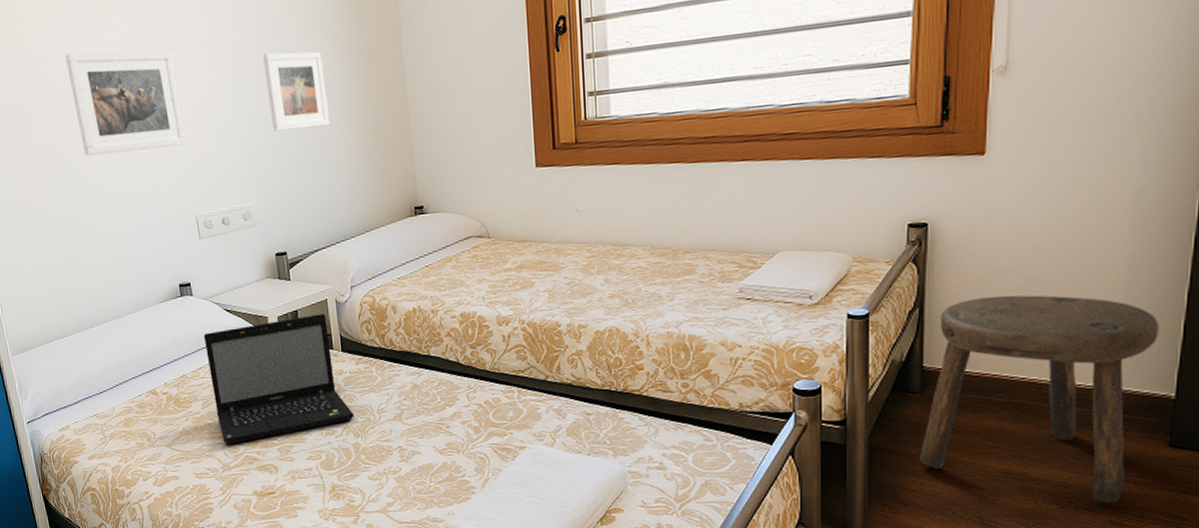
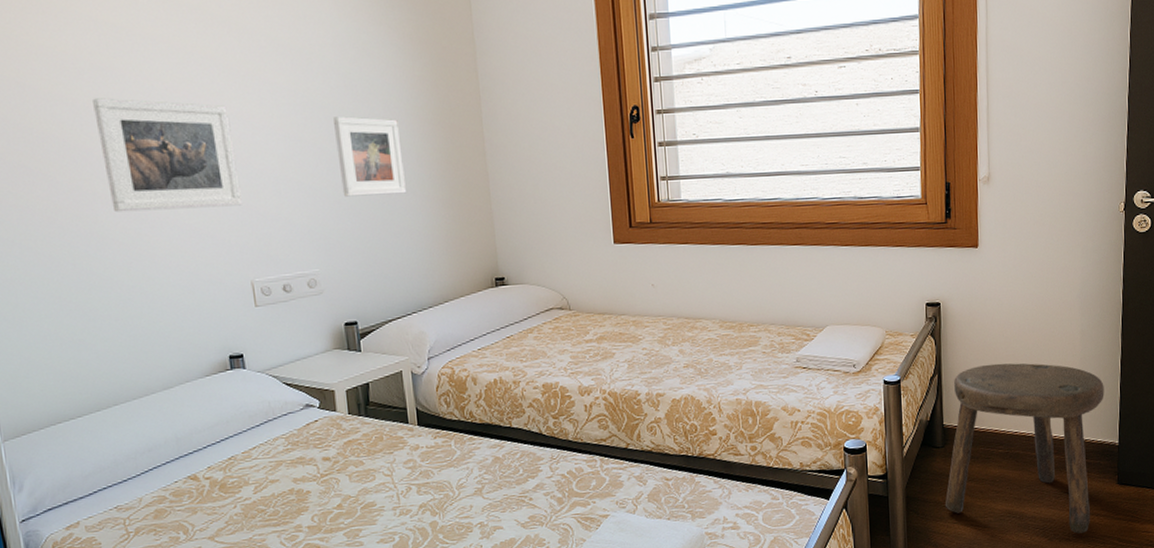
laptop: present [203,314,354,445] -> none [257,386,431,533]

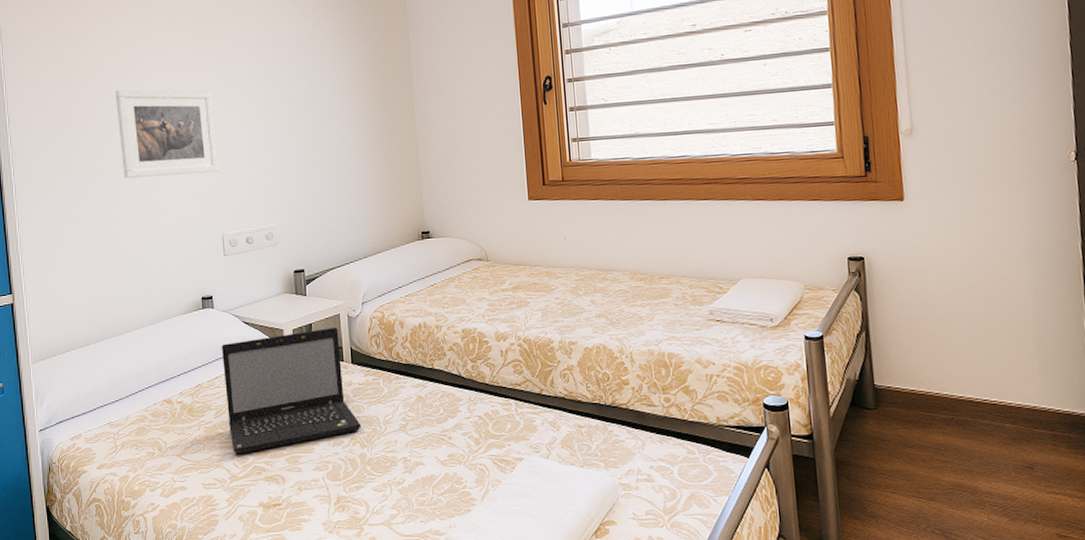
laptop: none [257,386,431,533] -> present [221,327,361,455]
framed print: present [334,116,406,197] -> none [292,96,348,163]
stool: present [945,363,1104,534] -> none [881,321,1069,516]

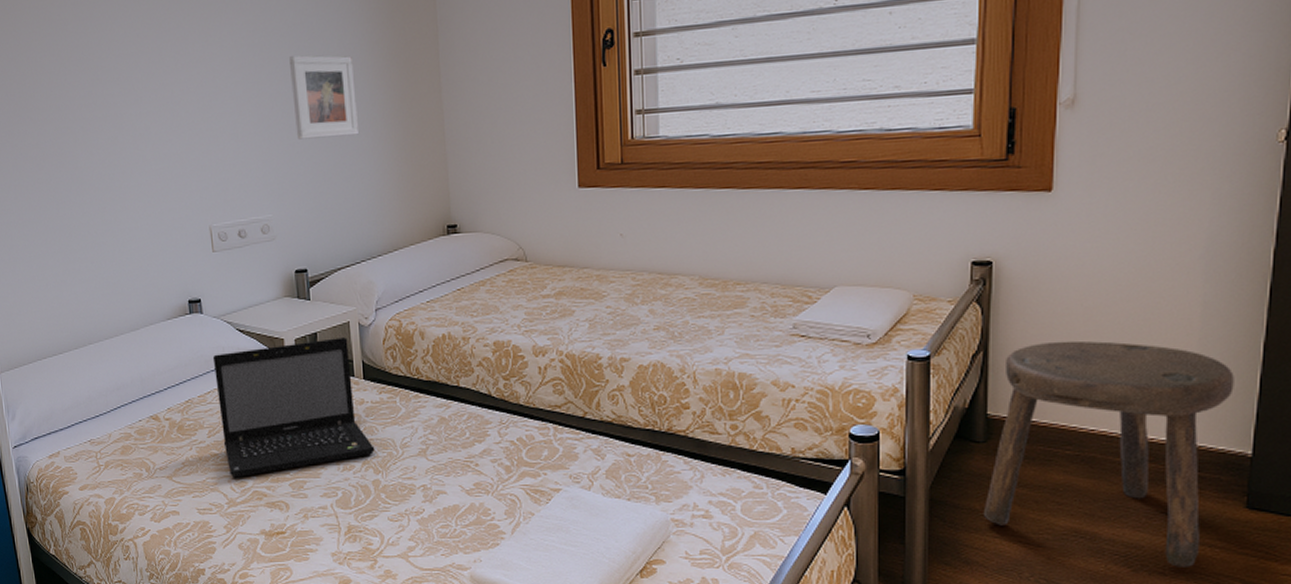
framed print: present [115,89,220,179] -> none [75,47,204,159]
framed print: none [292,96,348,163] -> present [290,55,358,140]
stool: none [881,321,1069,516] -> present [983,340,1234,567]

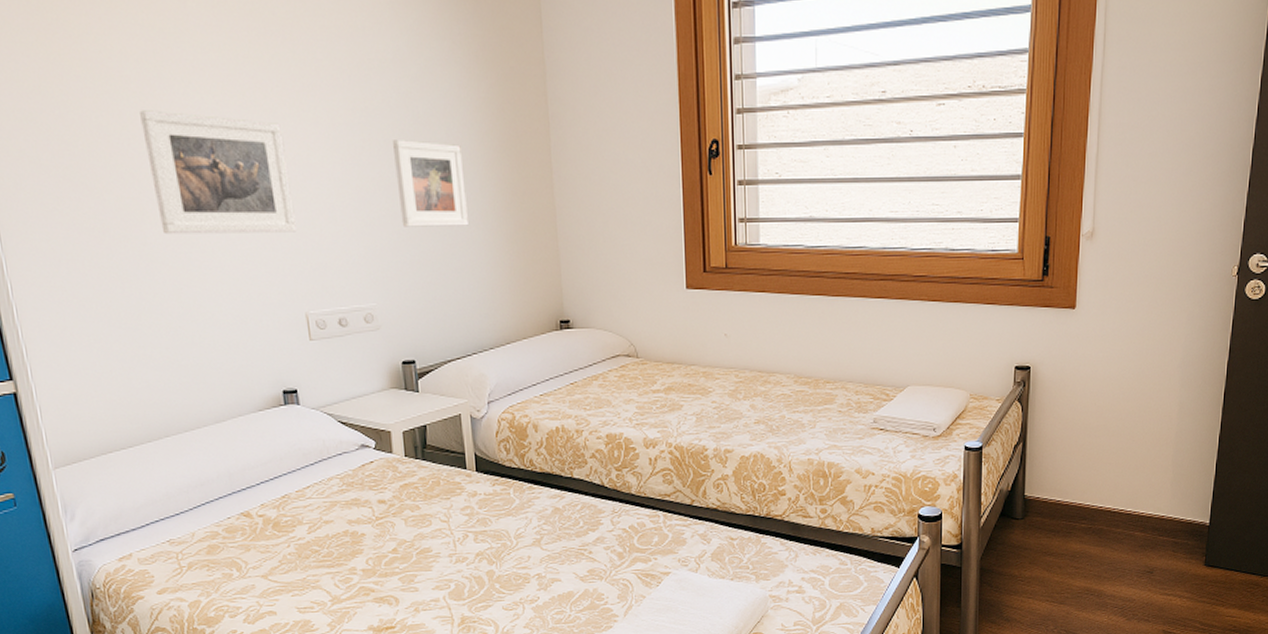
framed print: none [75,47,204,159] -> present [140,110,298,235]
laptop: present [212,337,375,478] -> none [311,430,489,575]
stool: present [983,340,1234,567] -> none [1020,433,1199,615]

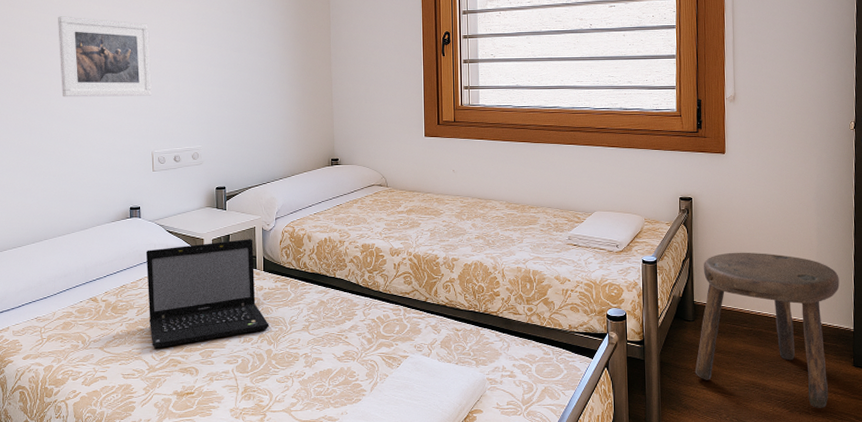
laptop: none [311,430,489,575] -> present [145,239,269,349]
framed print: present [393,140,468,227] -> none [223,34,270,93]
stool: none [1020,433,1199,615] -> present [694,252,840,408]

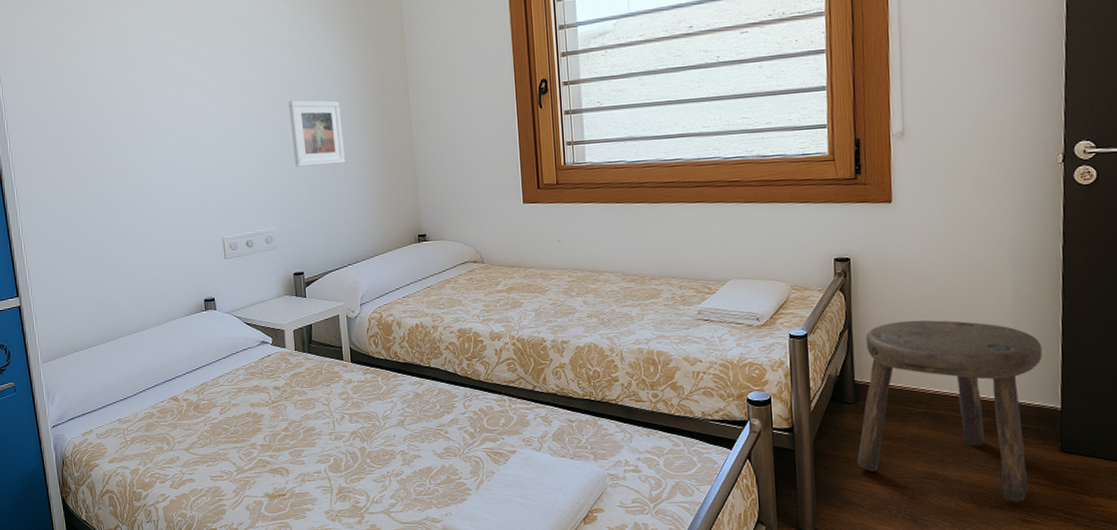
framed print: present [58,16,153,97] -> none [112,94,218,184]
laptop: present [145,239,269,349] -> none [224,328,361,449]
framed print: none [223,34,270,93] -> present [289,100,345,167]

